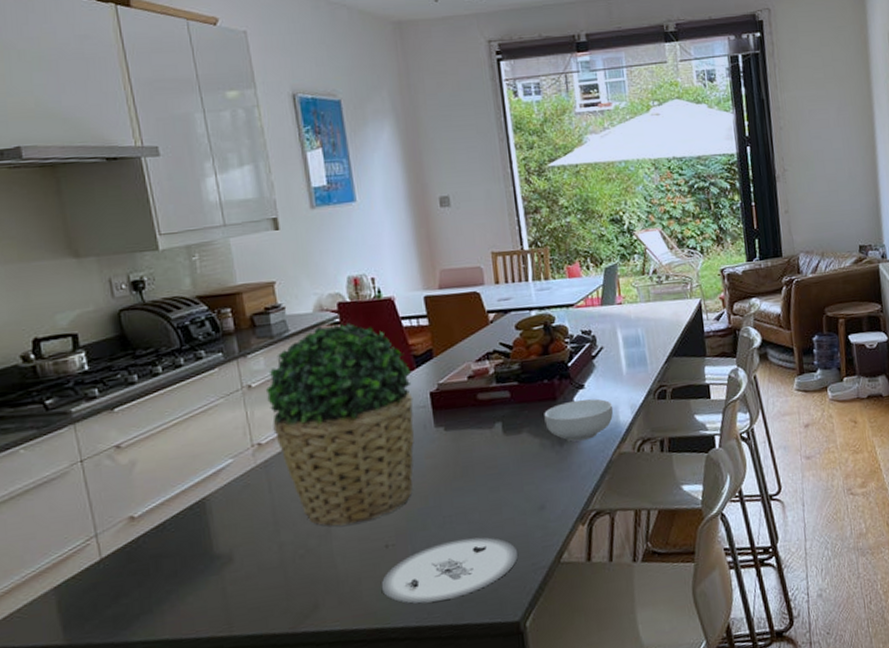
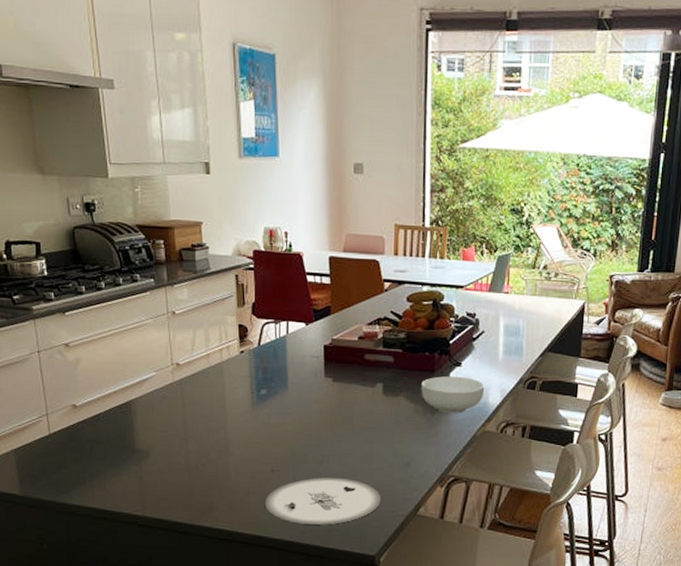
potted plant: present [265,322,414,526] -> none [186,268,311,446]

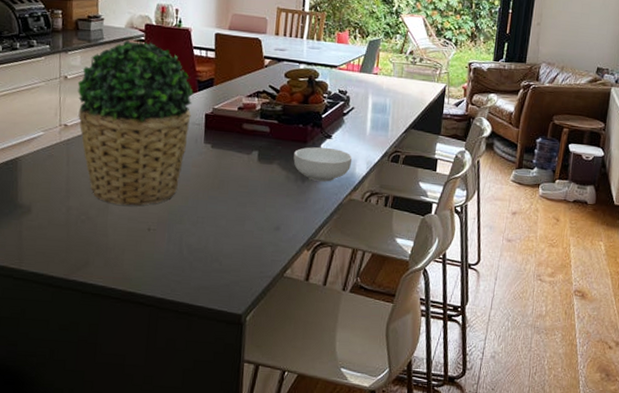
potted plant: none [186,268,311,446] -> present [77,40,194,206]
plate: present [264,477,382,525] -> none [139,237,251,284]

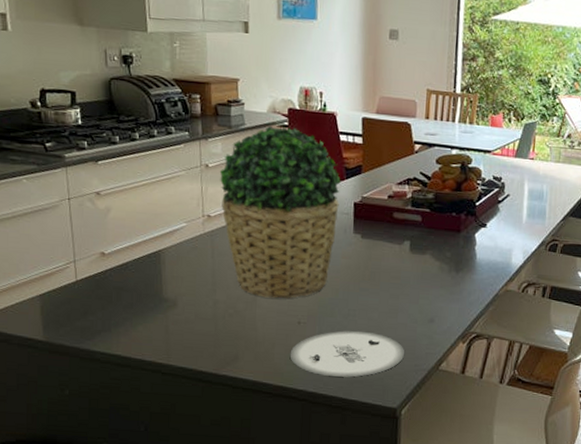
plate: none [139,237,251,284] -> present [290,330,405,377]
cereal bowl: present [293,147,353,182] -> none [447,236,509,272]

